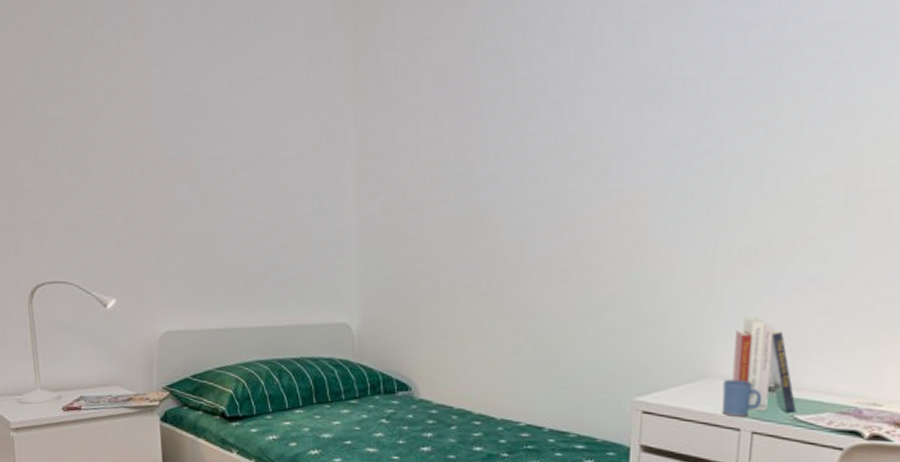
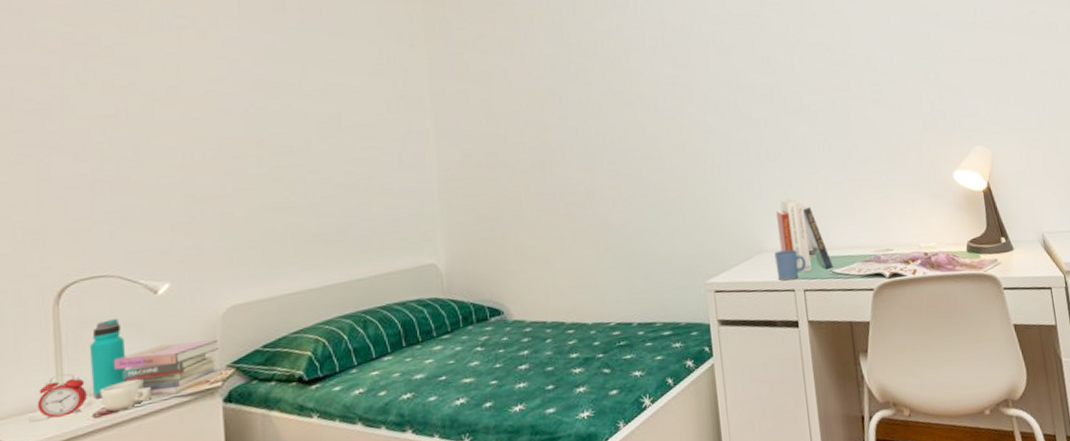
alarm clock: none [22,367,57,405] -> present [37,373,87,420]
water bottle: none [56,324,86,394] -> present [89,319,127,398]
books: none [63,356,158,405] -> present [95,339,221,399]
cup: none [67,383,105,410] -> present [100,378,152,413]

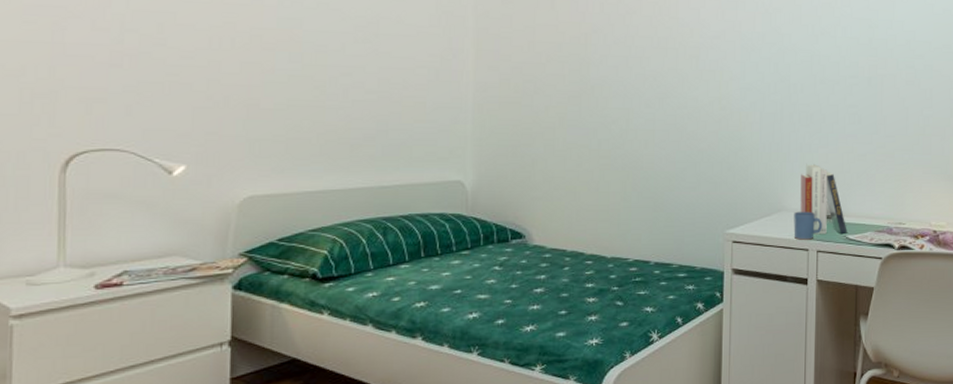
alarm clock: present [37,373,87,420] -> none [36,242,90,286]
water bottle: present [89,319,127,398] -> none [95,194,134,270]
books: present [95,339,221,399] -> none [98,225,233,276]
cup: present [100,378,152,413] -> none [104,255,159,286]

